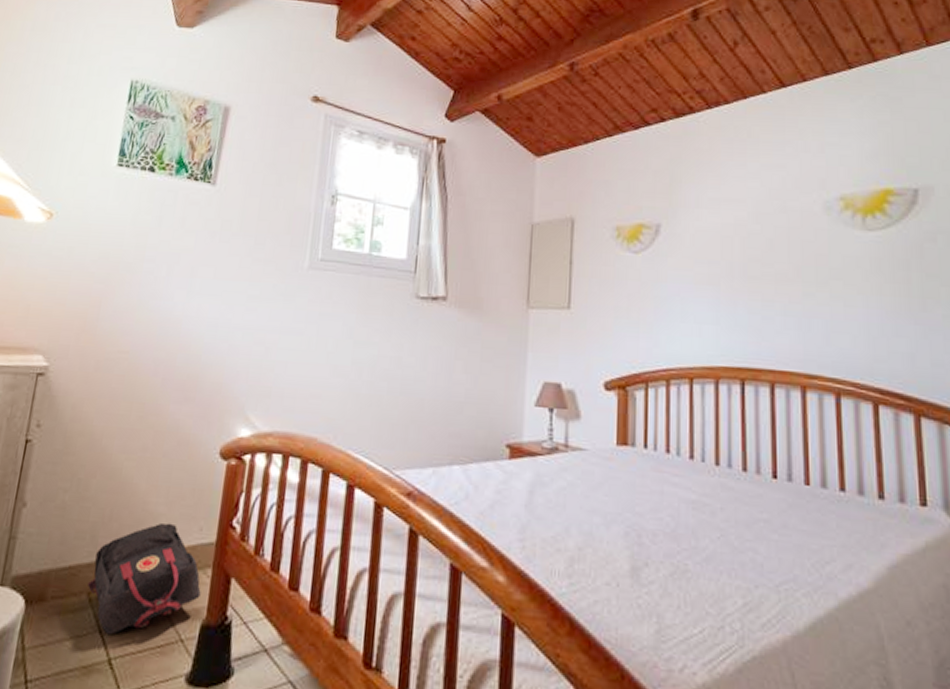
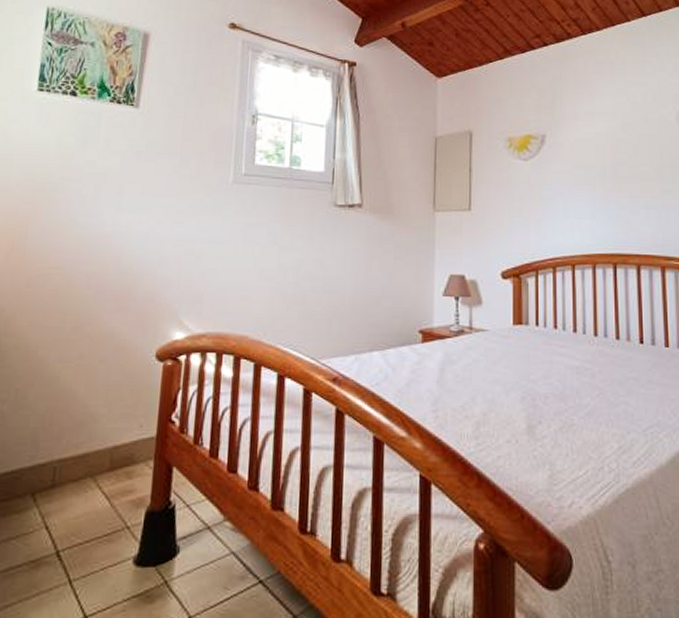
backpack: present [88,523,201,635] -> none [31,423,144,530]

